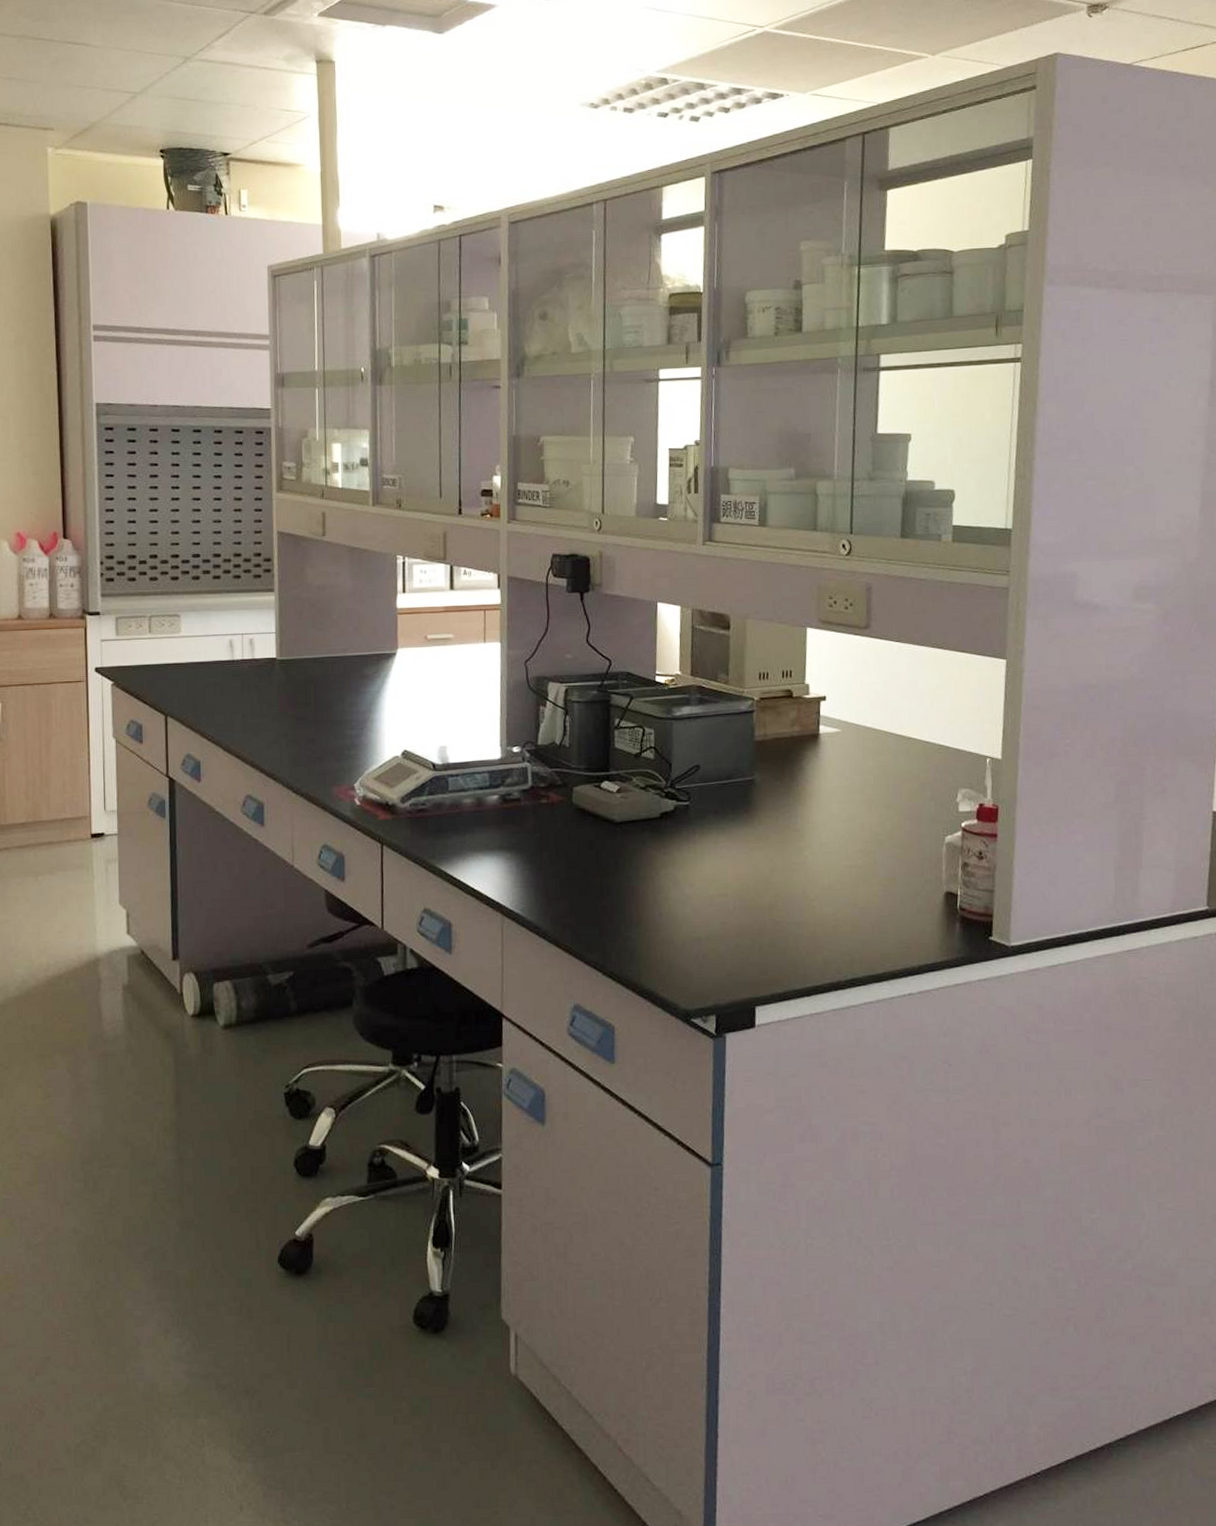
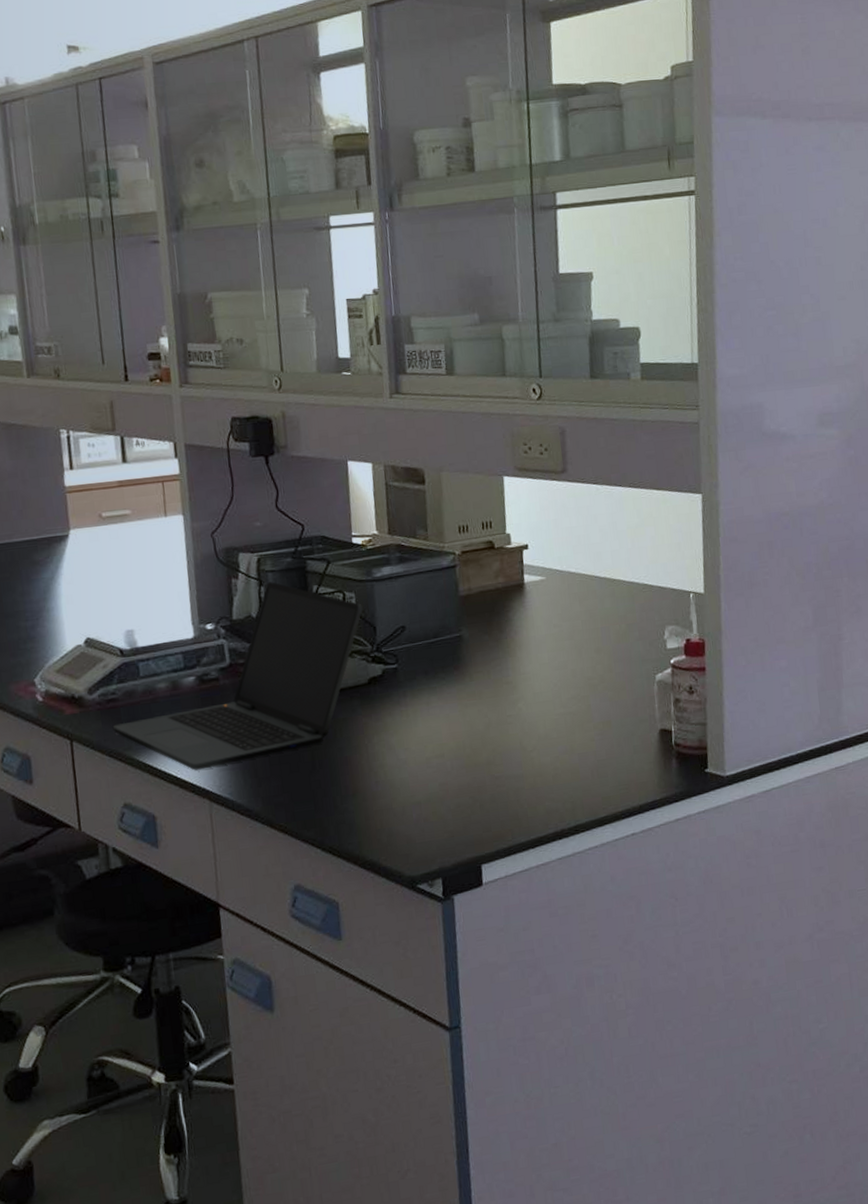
laptop: none [420,712,660,884] -> present [112,582,363,771]

